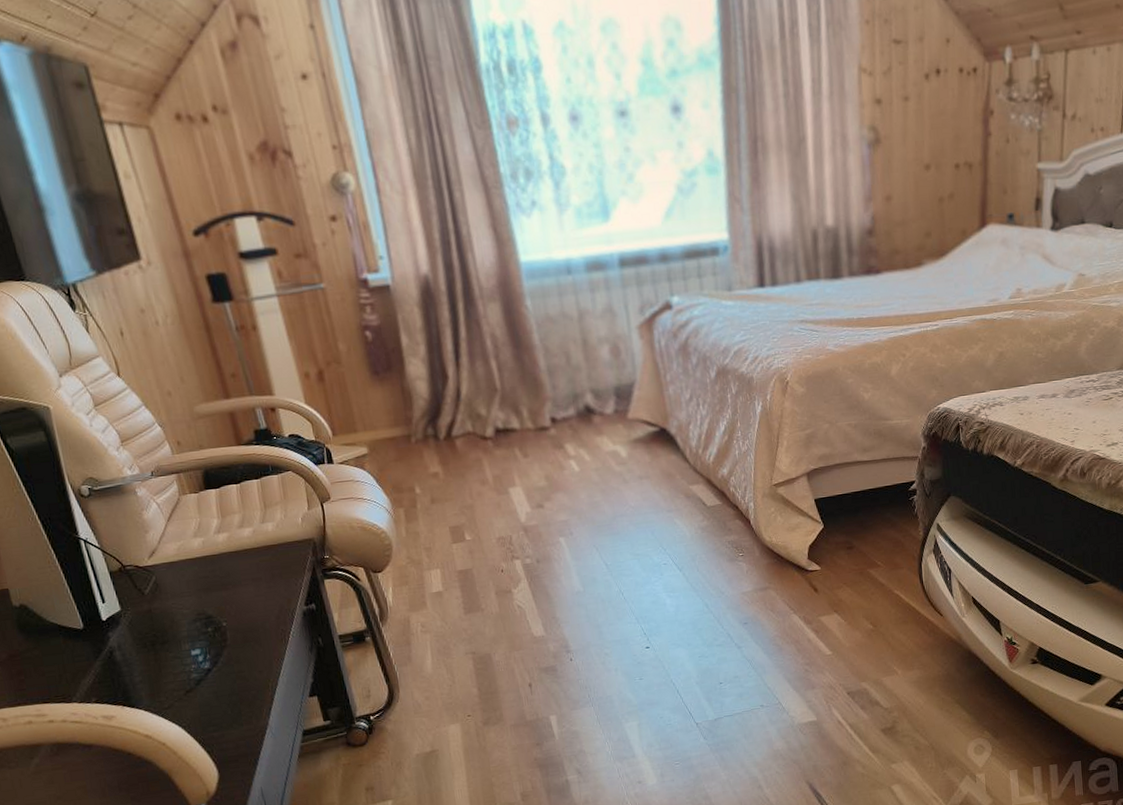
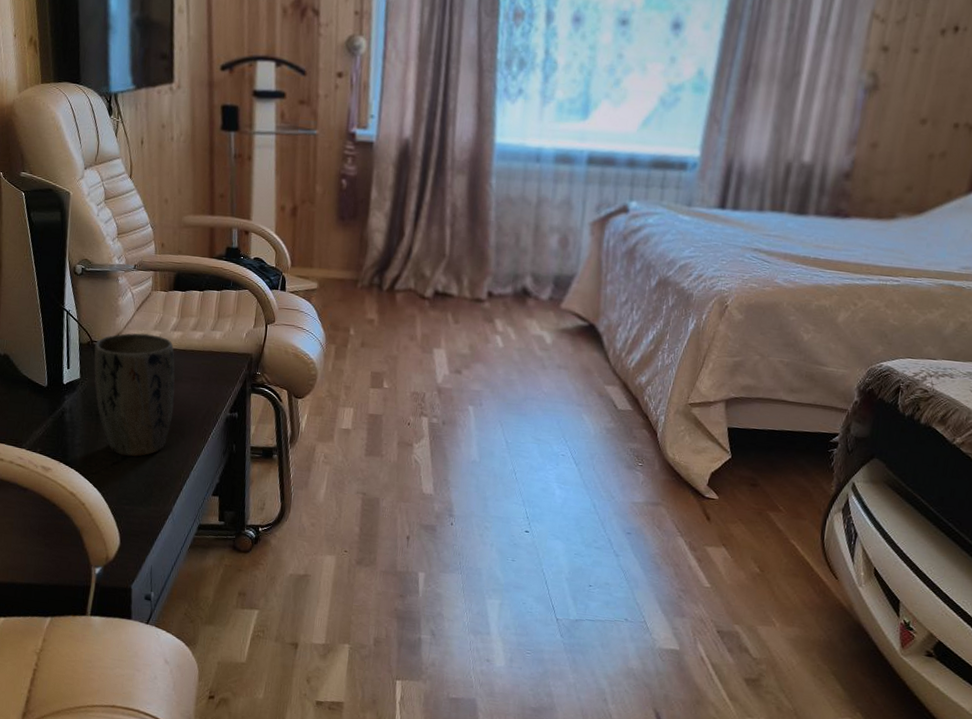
plant pot: none [128,542,242,681] -> present [93,333,175,457]

